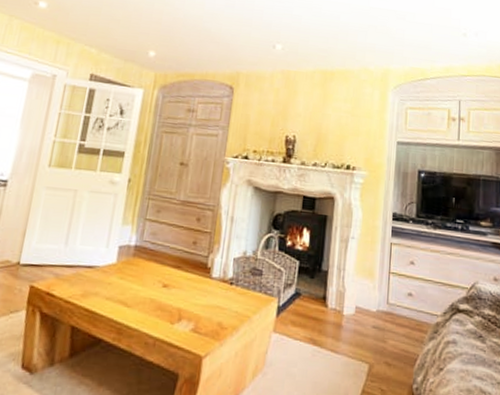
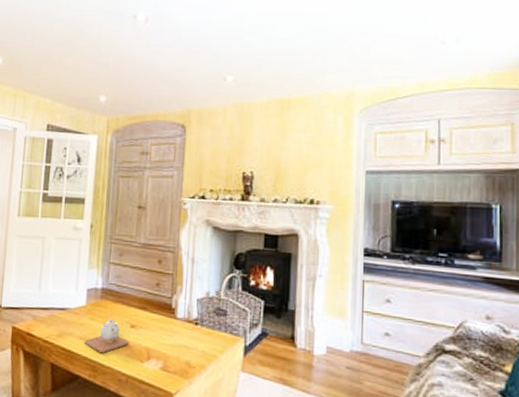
teapot: none [110,277,160,315] -> present [84,318,129,354]

